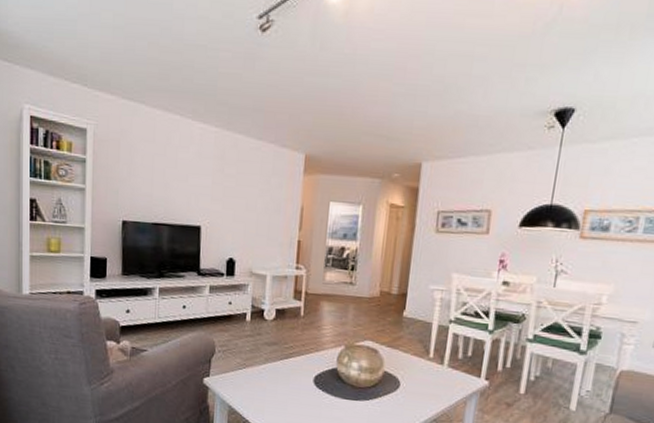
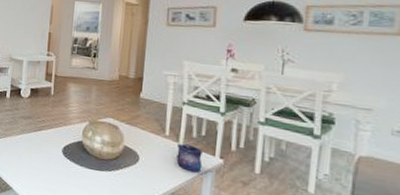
mug: none [440,366,468,396] -> present [176,144,203,173]

